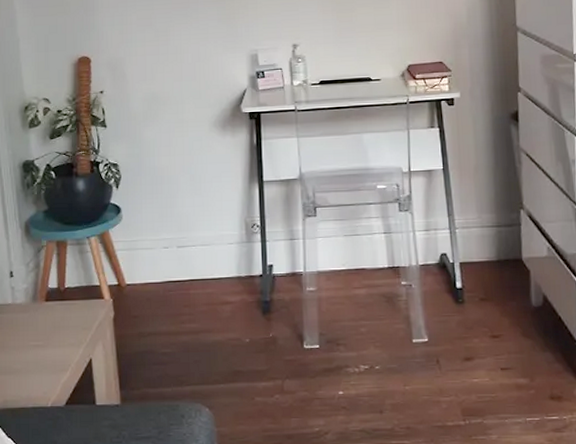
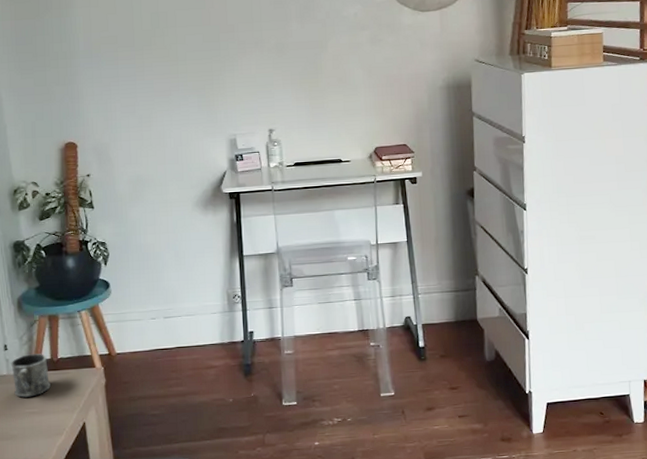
mug: none [16,282,57,329] -> present [11,354,51,398]

